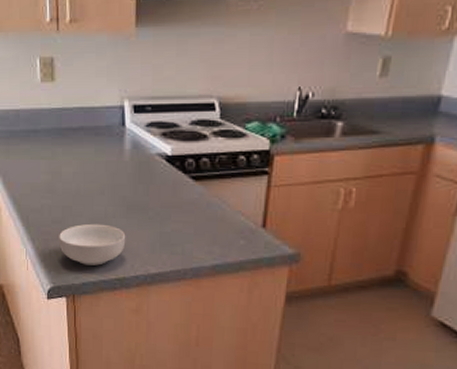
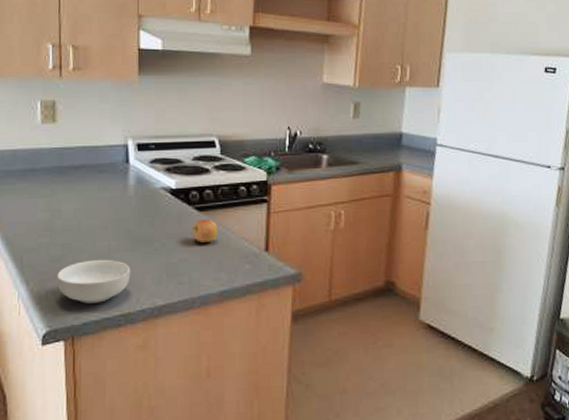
apple: none [186,188,214,215] -> present [192,218,218,244]

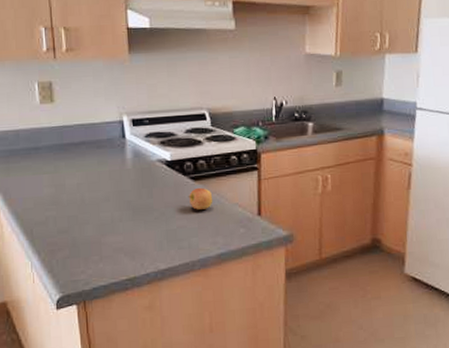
cereal bowl: present [57,259,131,304] -> none [66,229,134,270]

